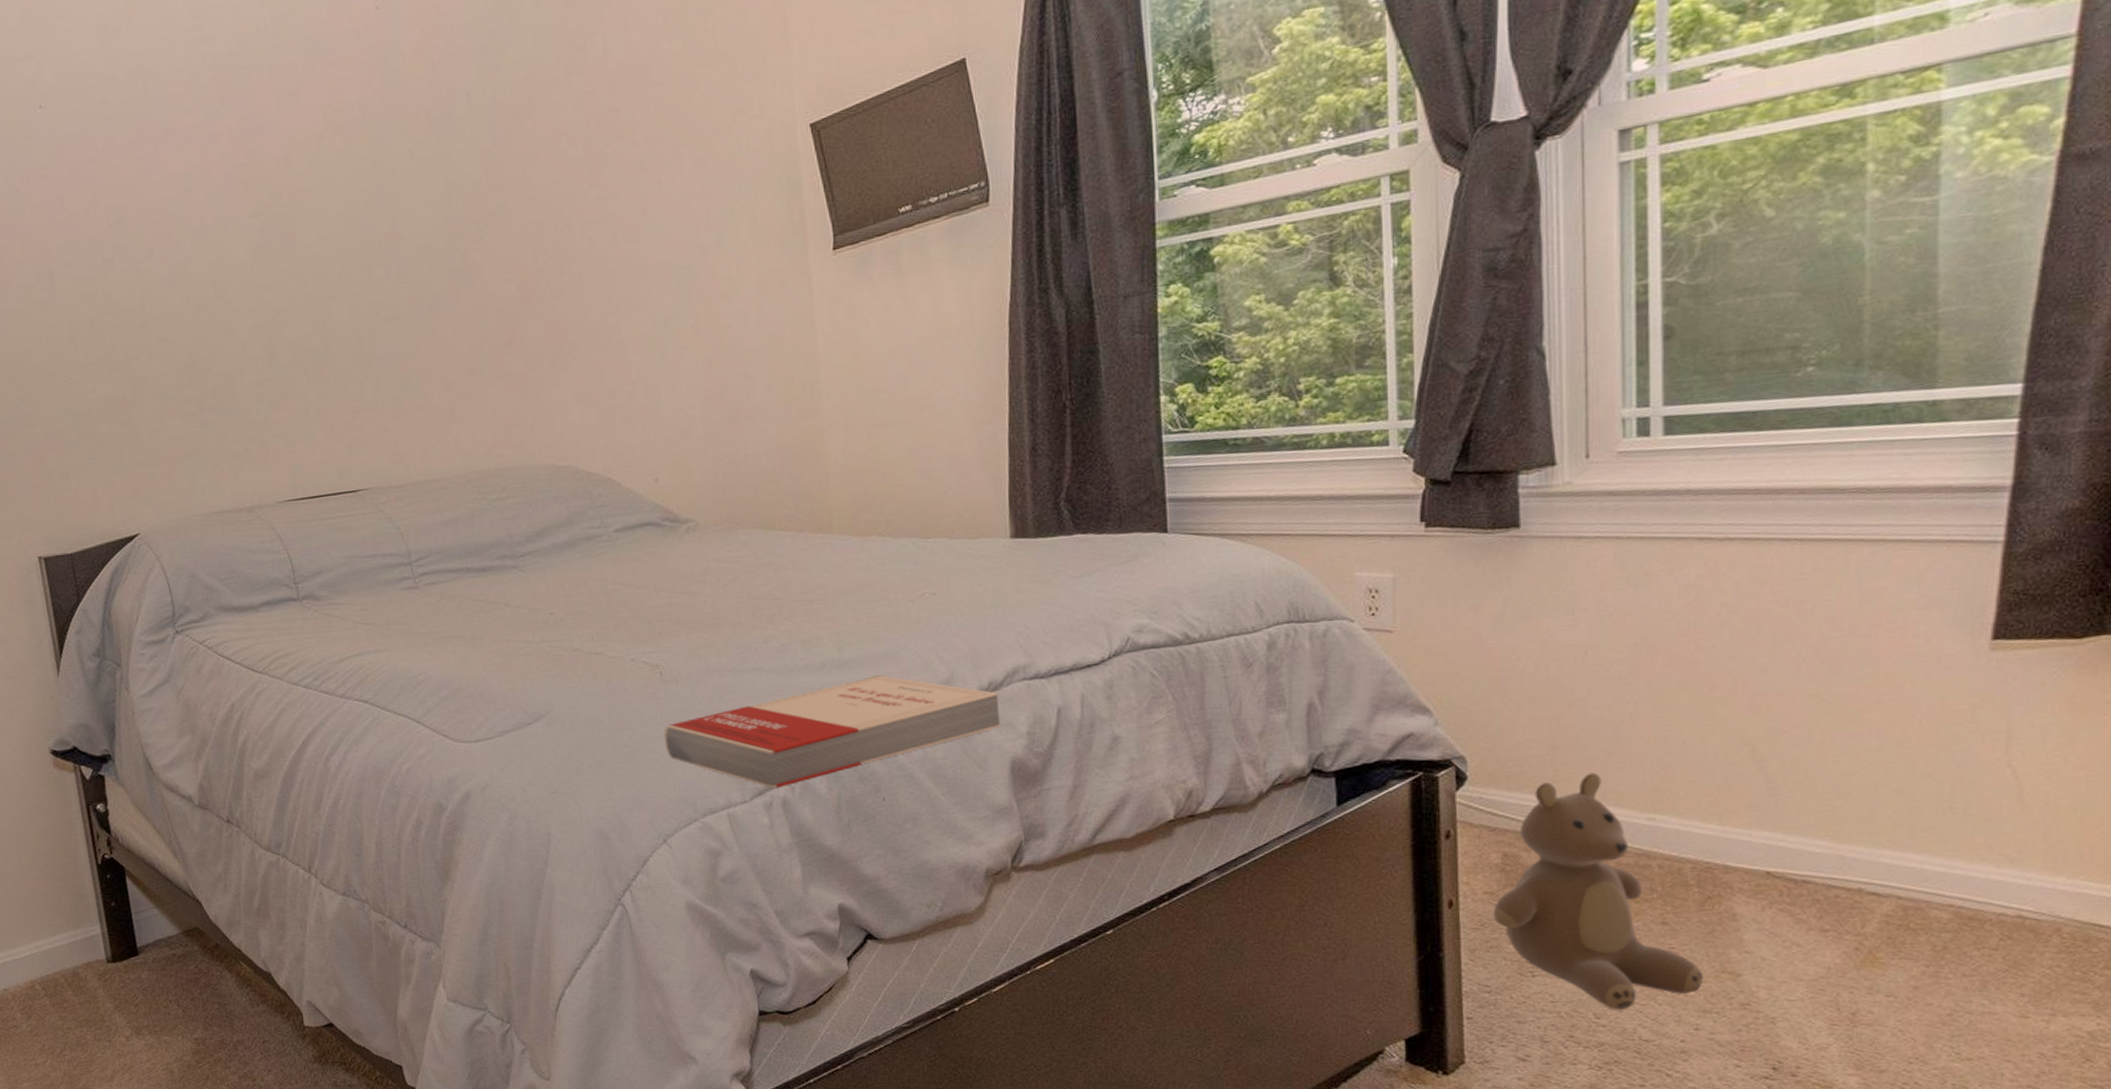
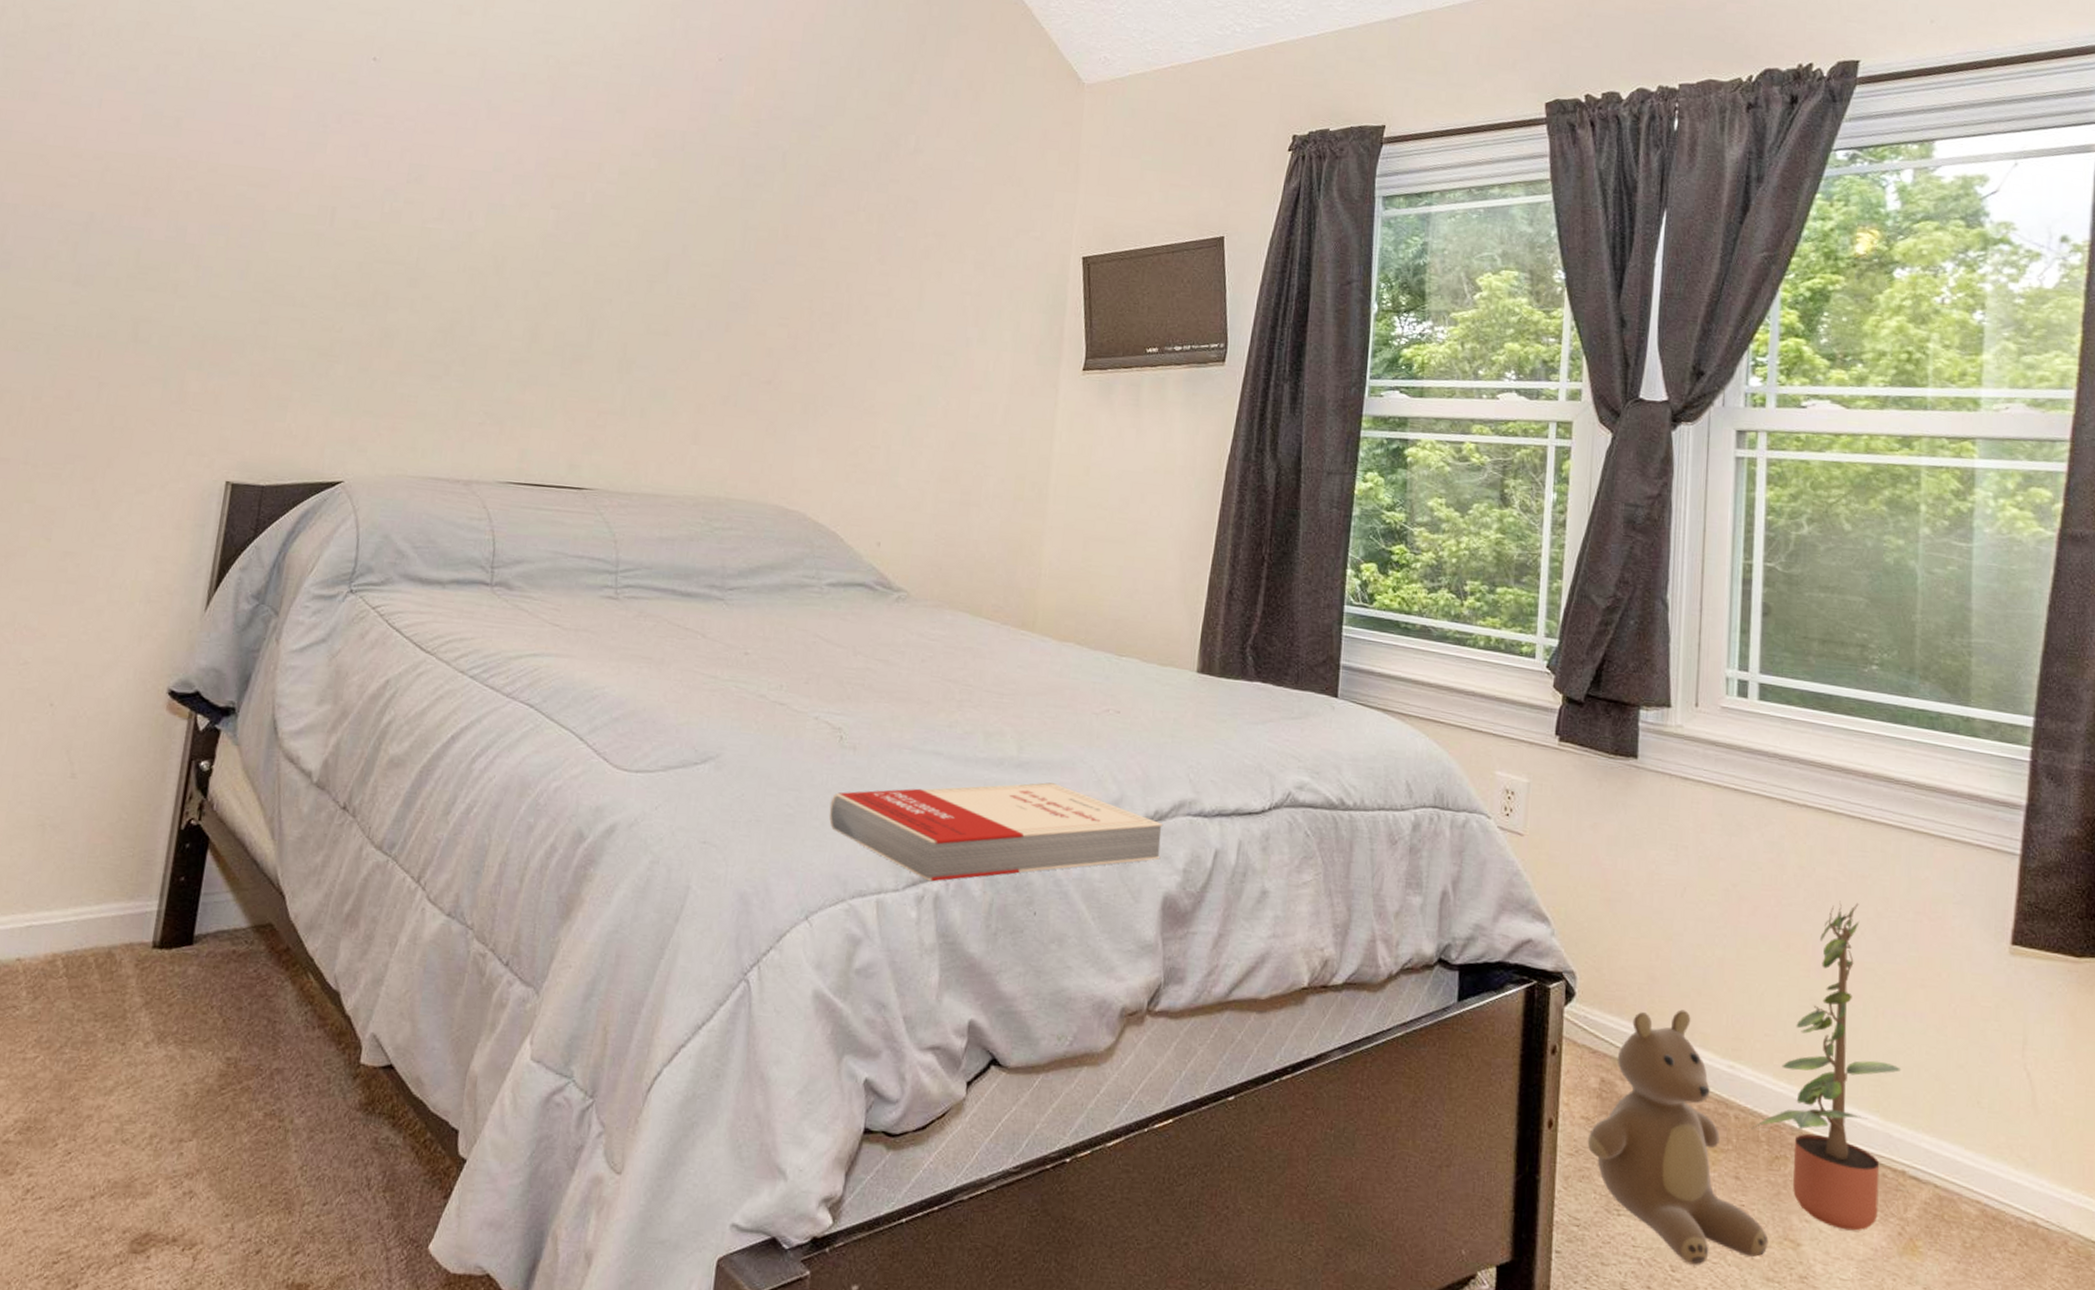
potted plant: none [1680,629,1855,954] -> present [1753,900,1902,1231]

